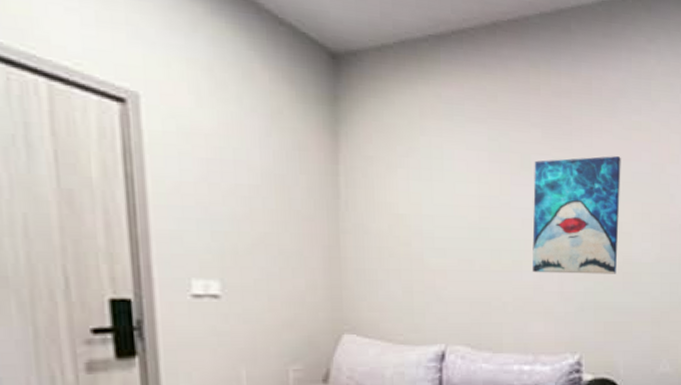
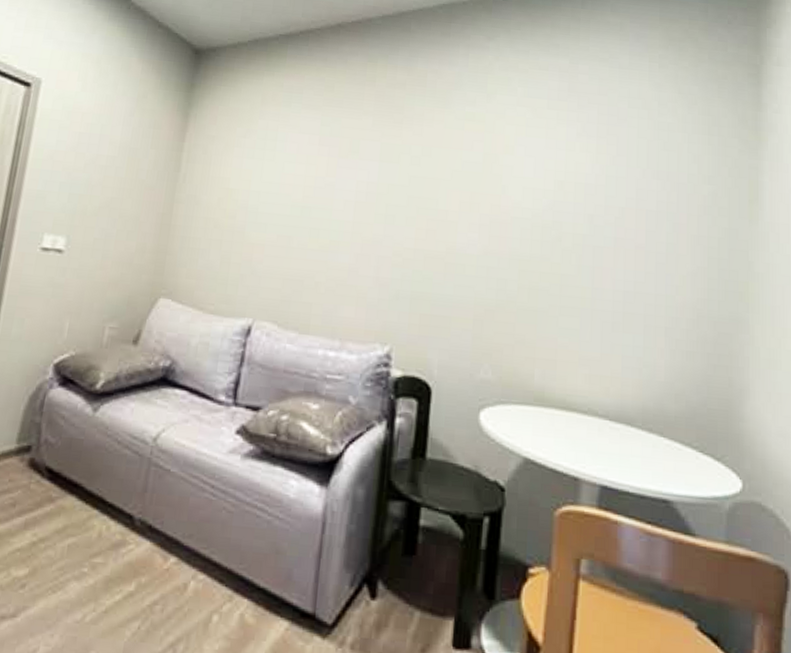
wall art: present [532,156,621,274] -> none [348,144,451,264]

